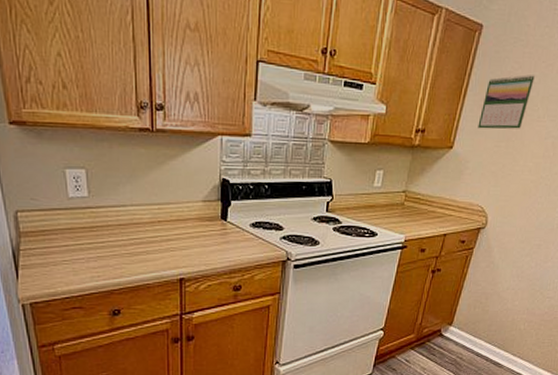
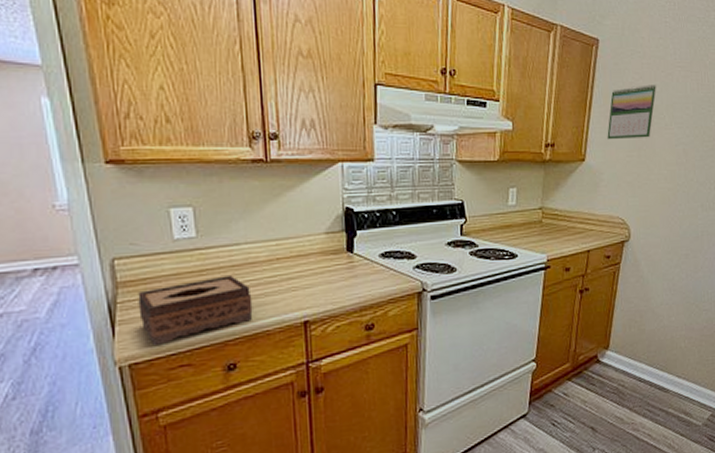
tissue box: none [37,233,136,288] -> present [138,276,253,345]

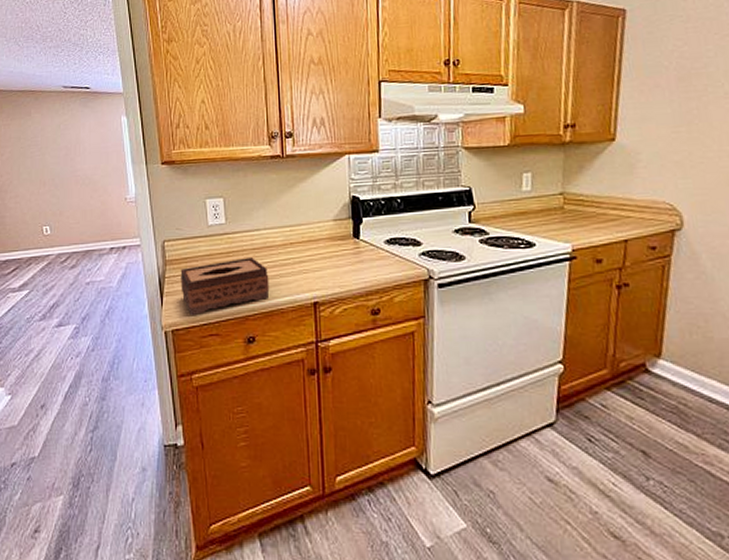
calendar: present [607,84,656,140] -> none [643,49,709,116]

